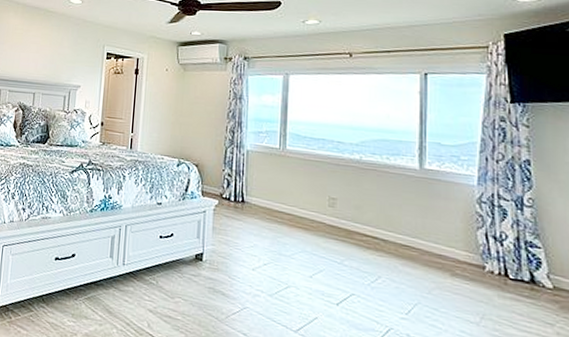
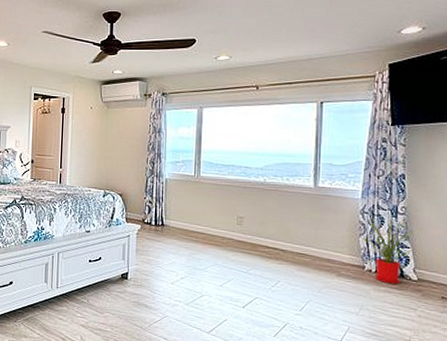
house plant: none [477,207,556,292] -> present [360,216,423,285]

